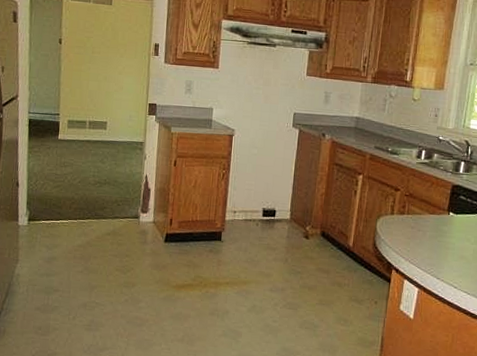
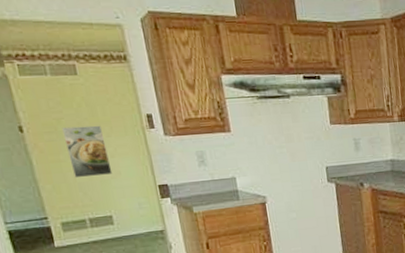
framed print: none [88,44,118,88] -> present [62,125,113,178]

